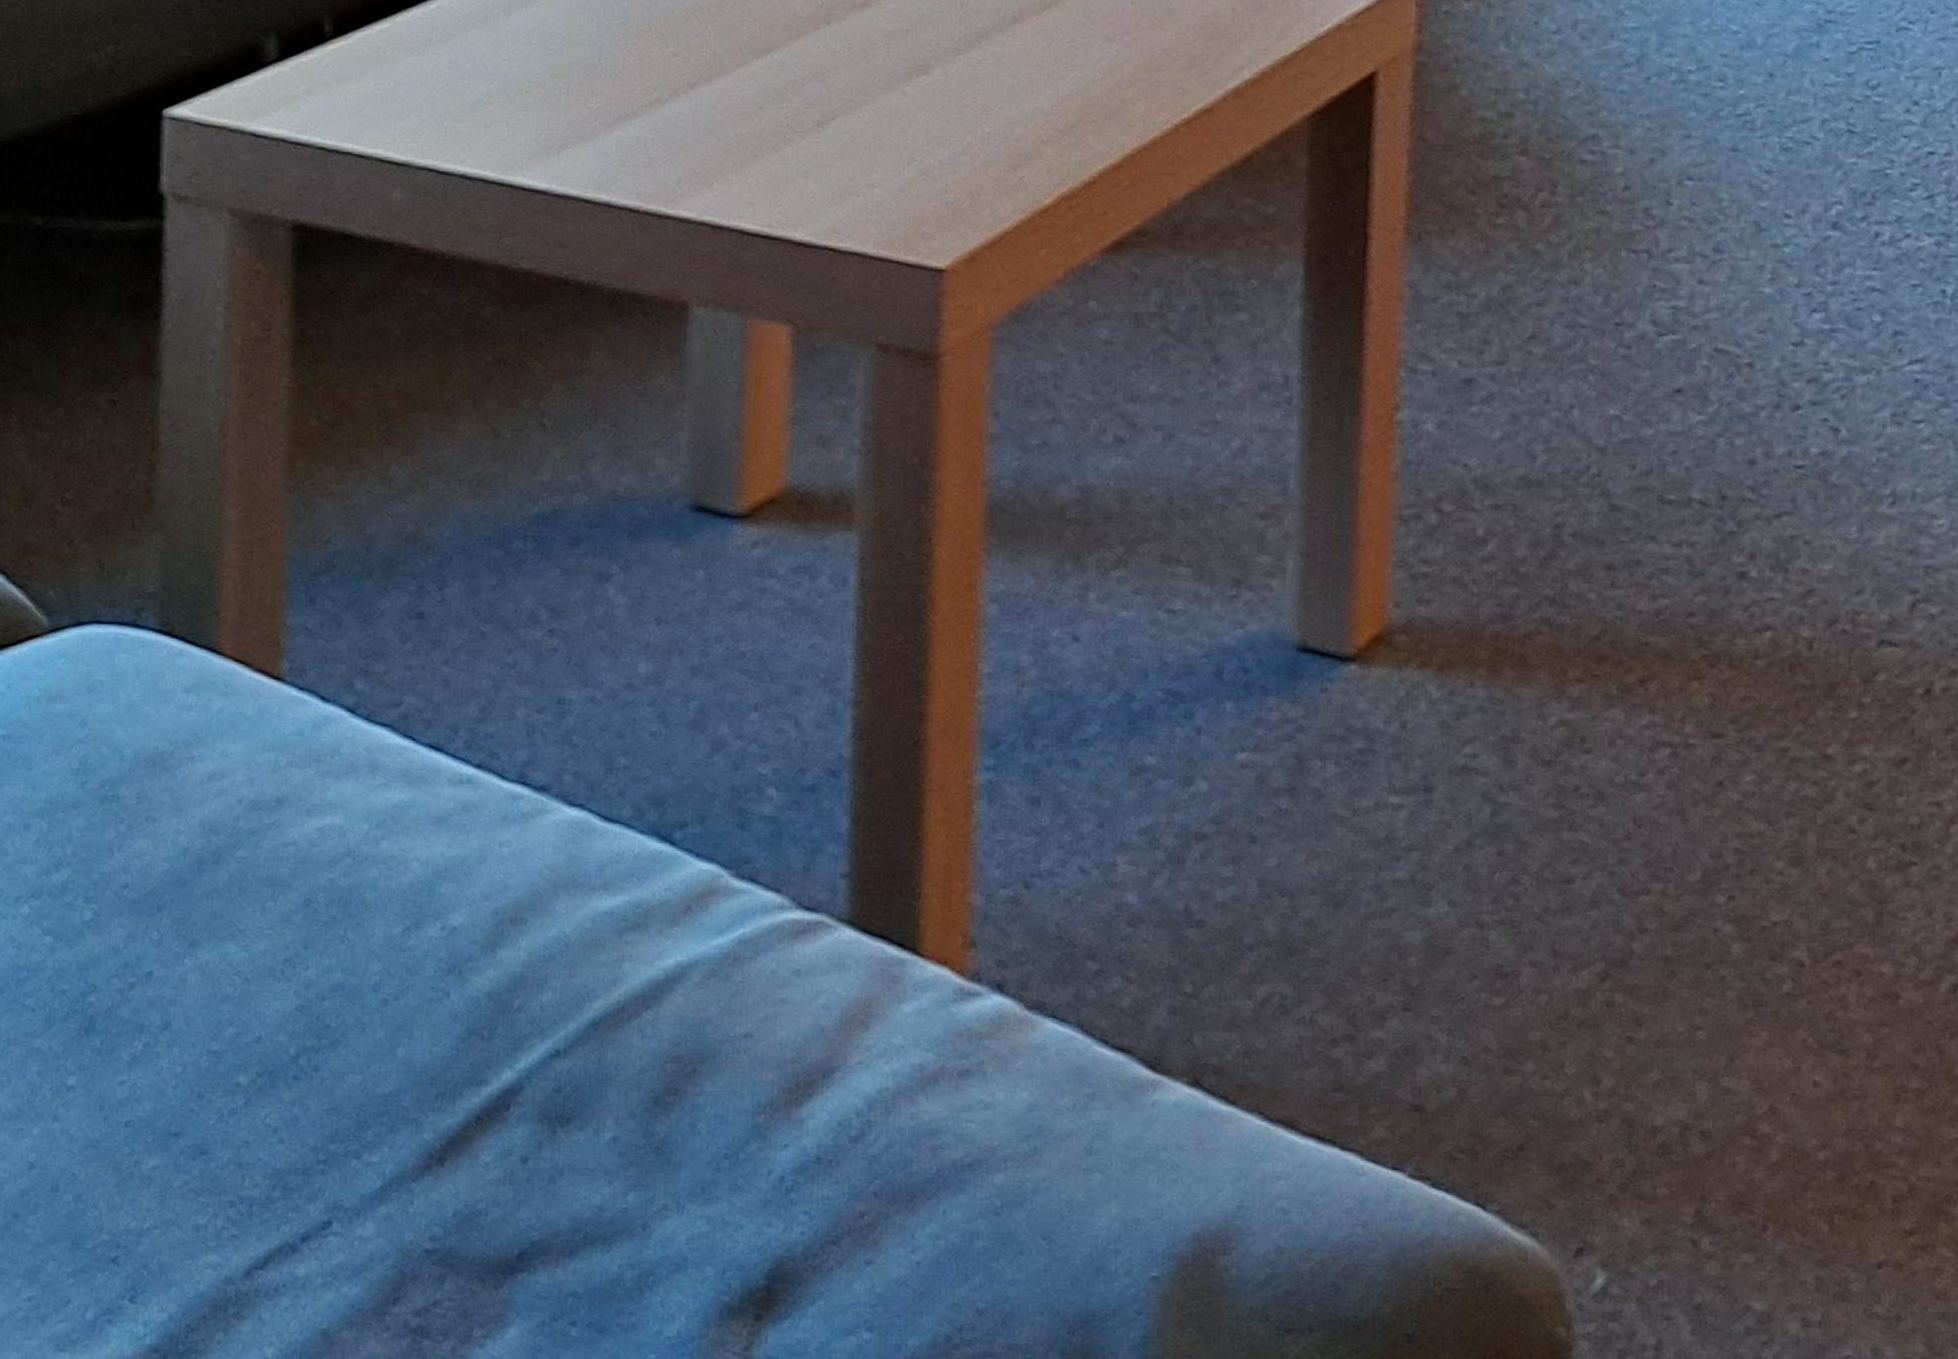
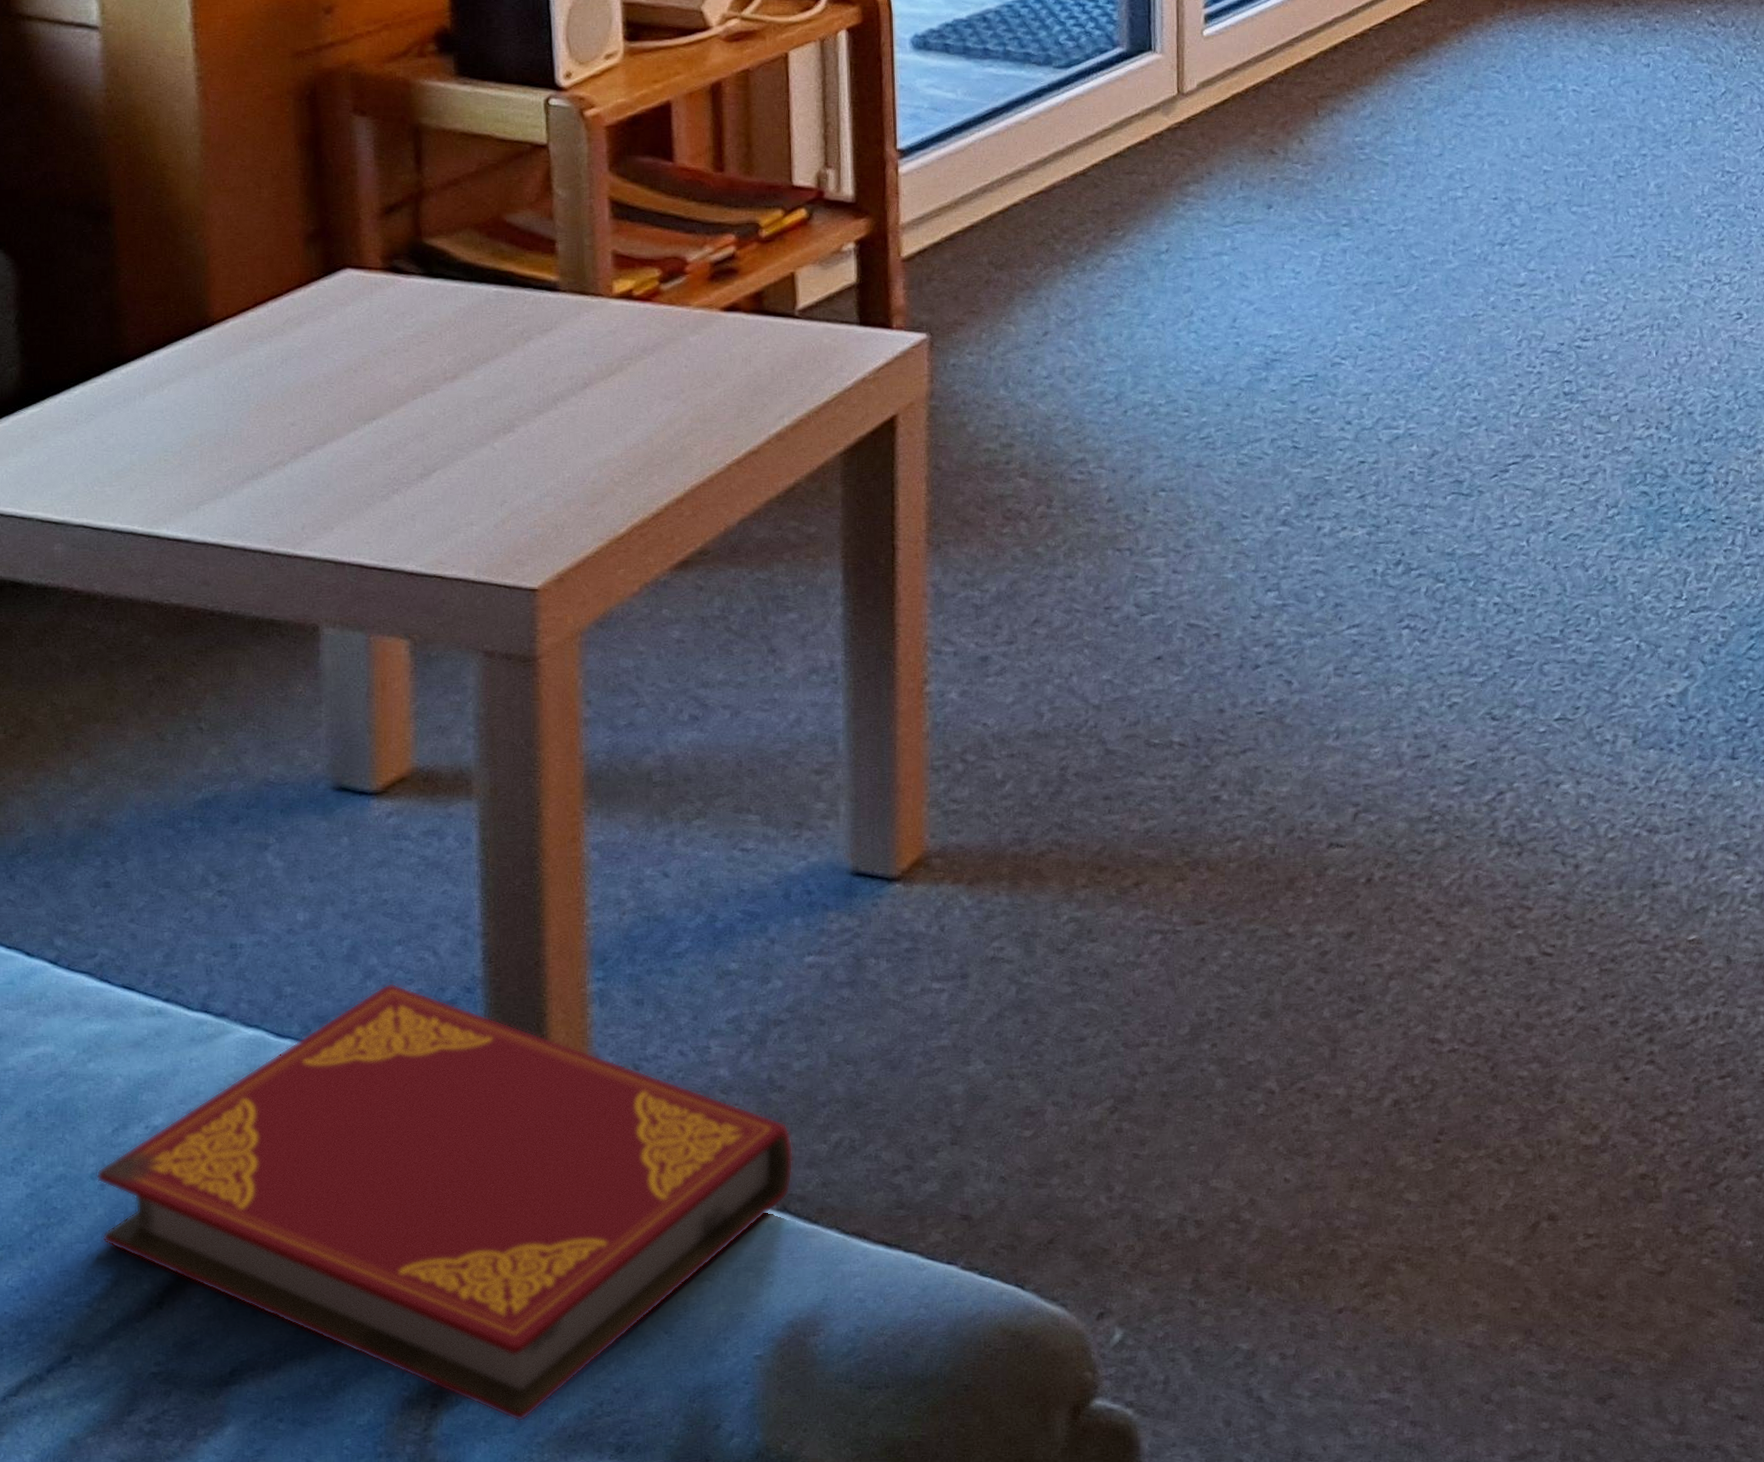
hardback book: none [379,759,1212,1346] -> present [96,983,794,1422]

